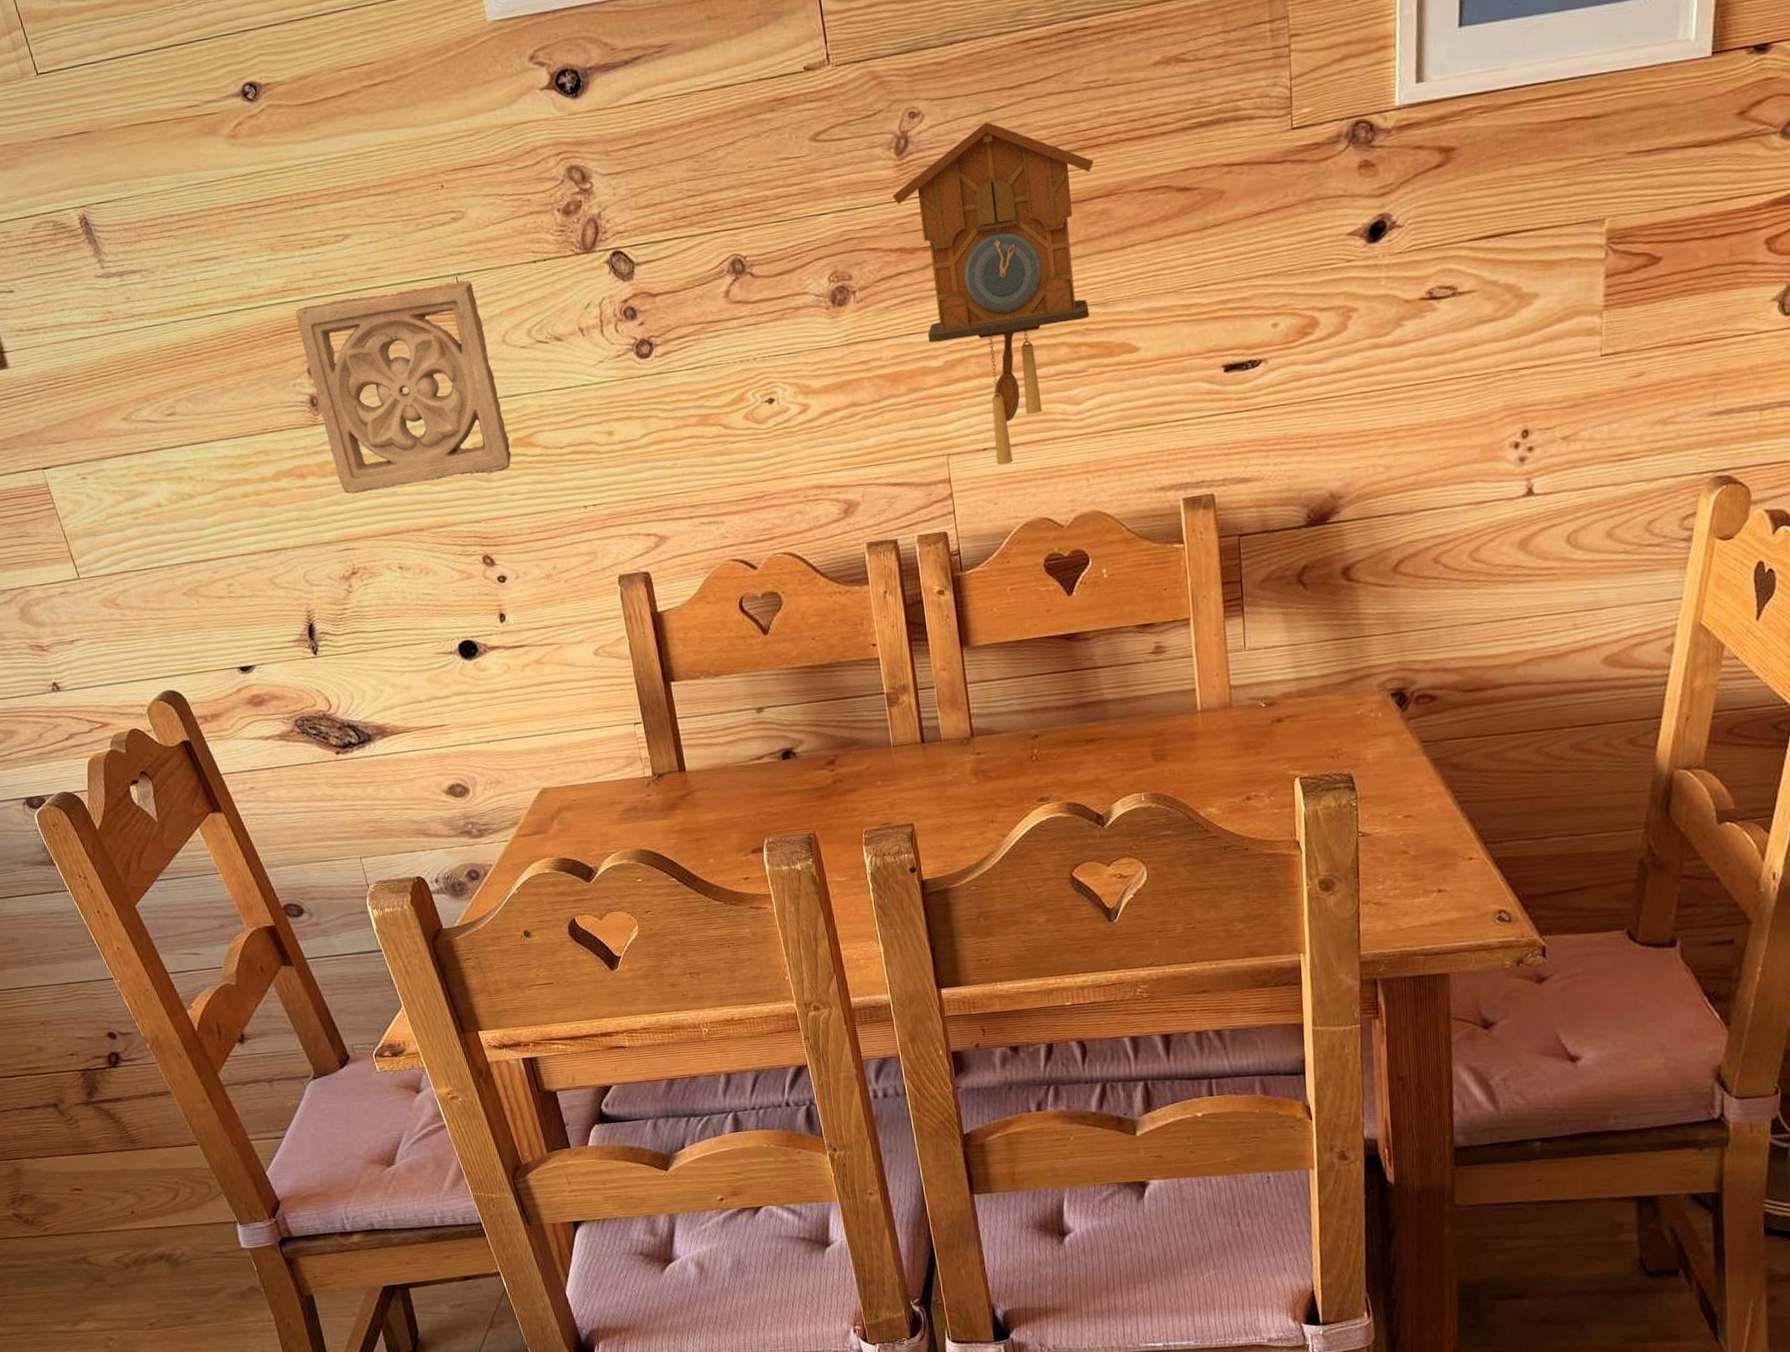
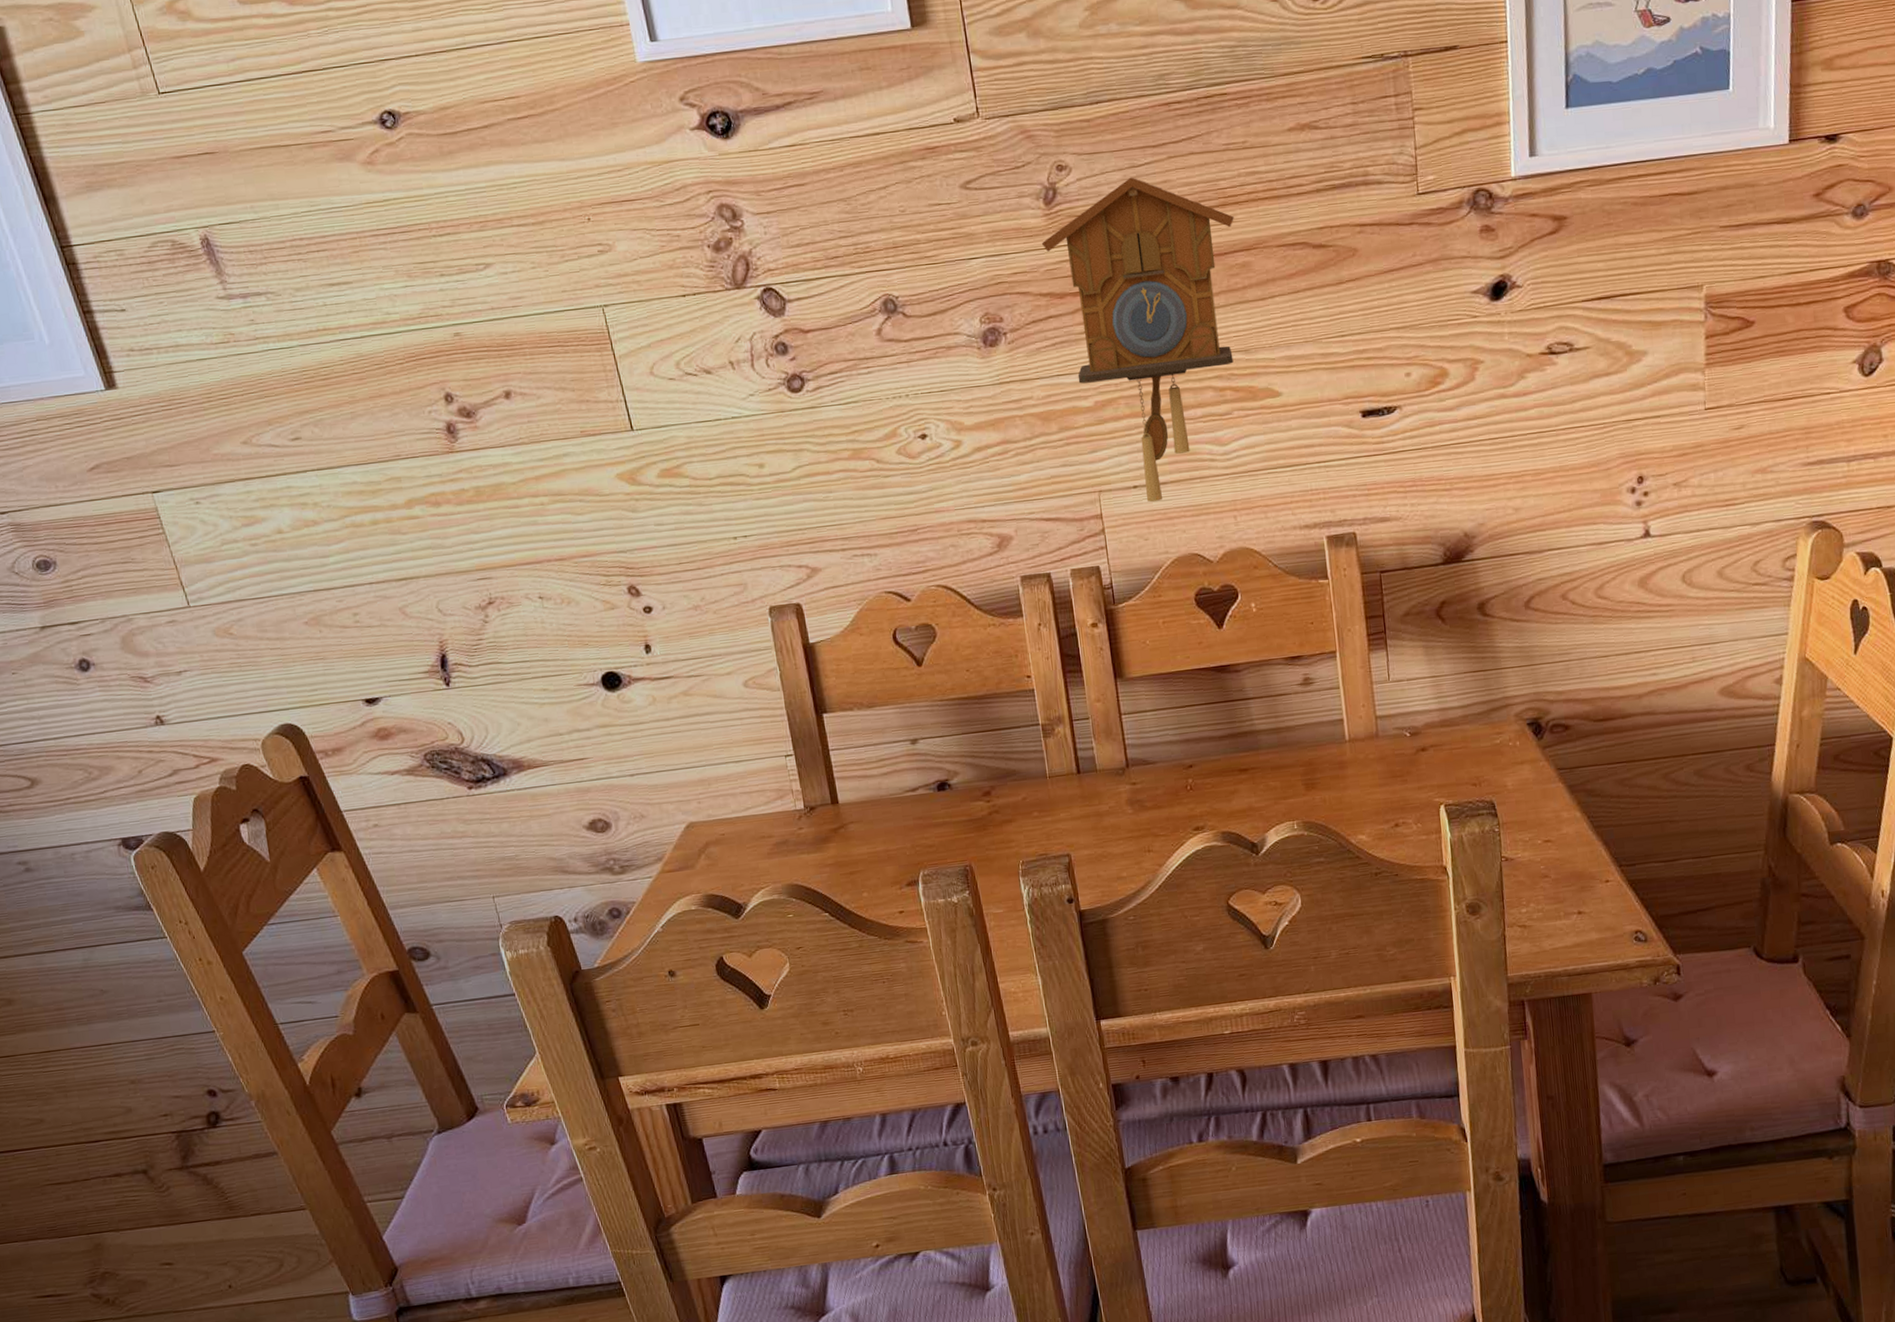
wall ornament: present [295,280,512,494] -> none [432,311,659,523]

